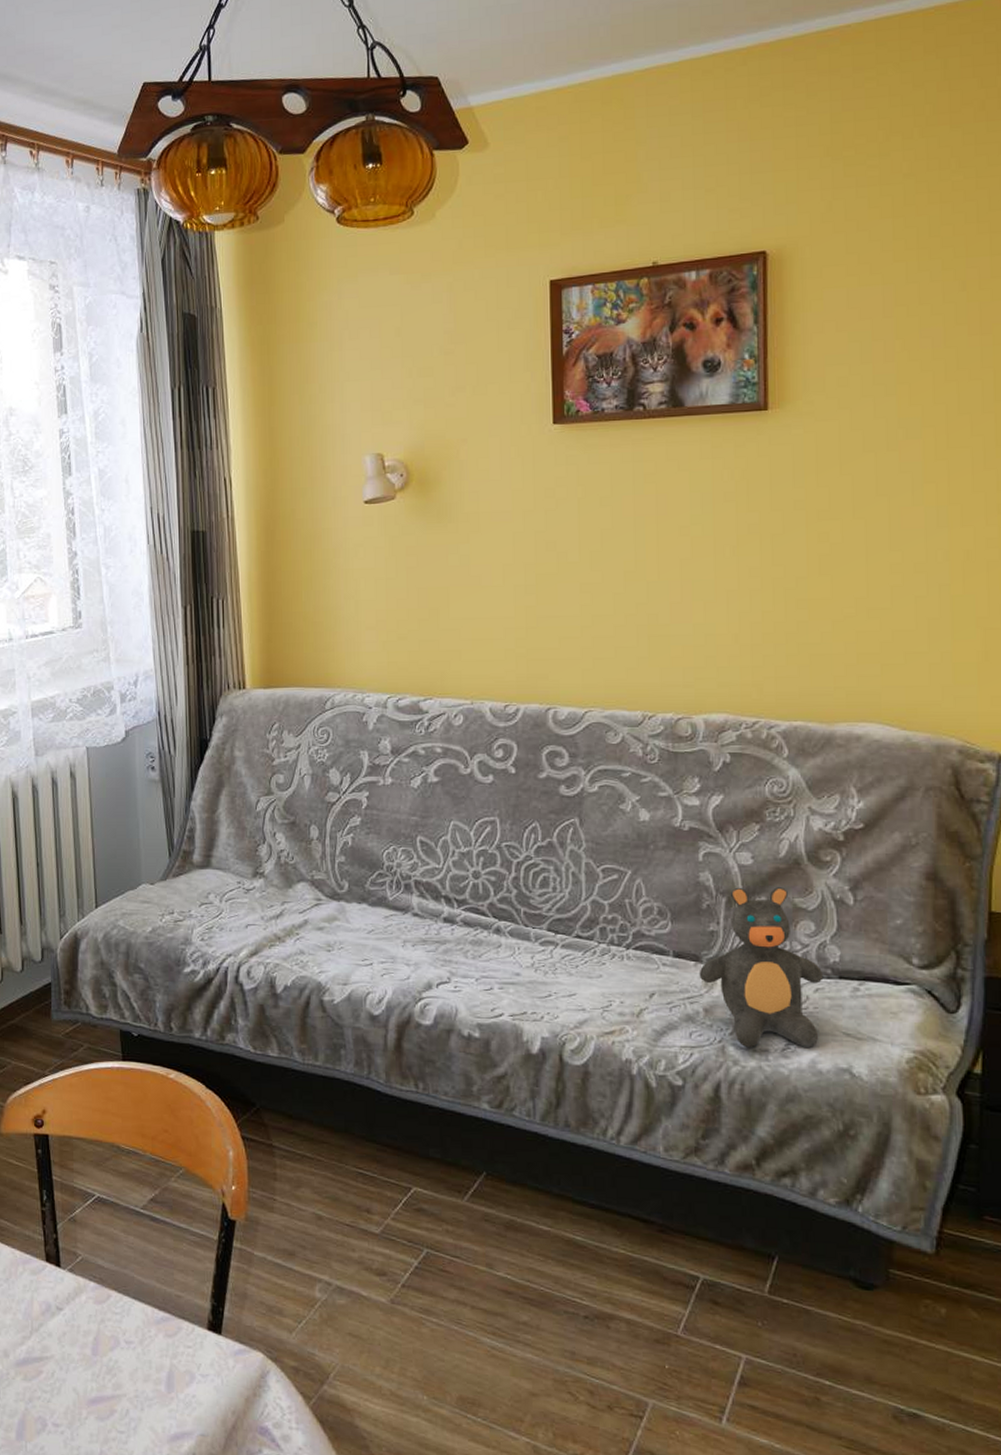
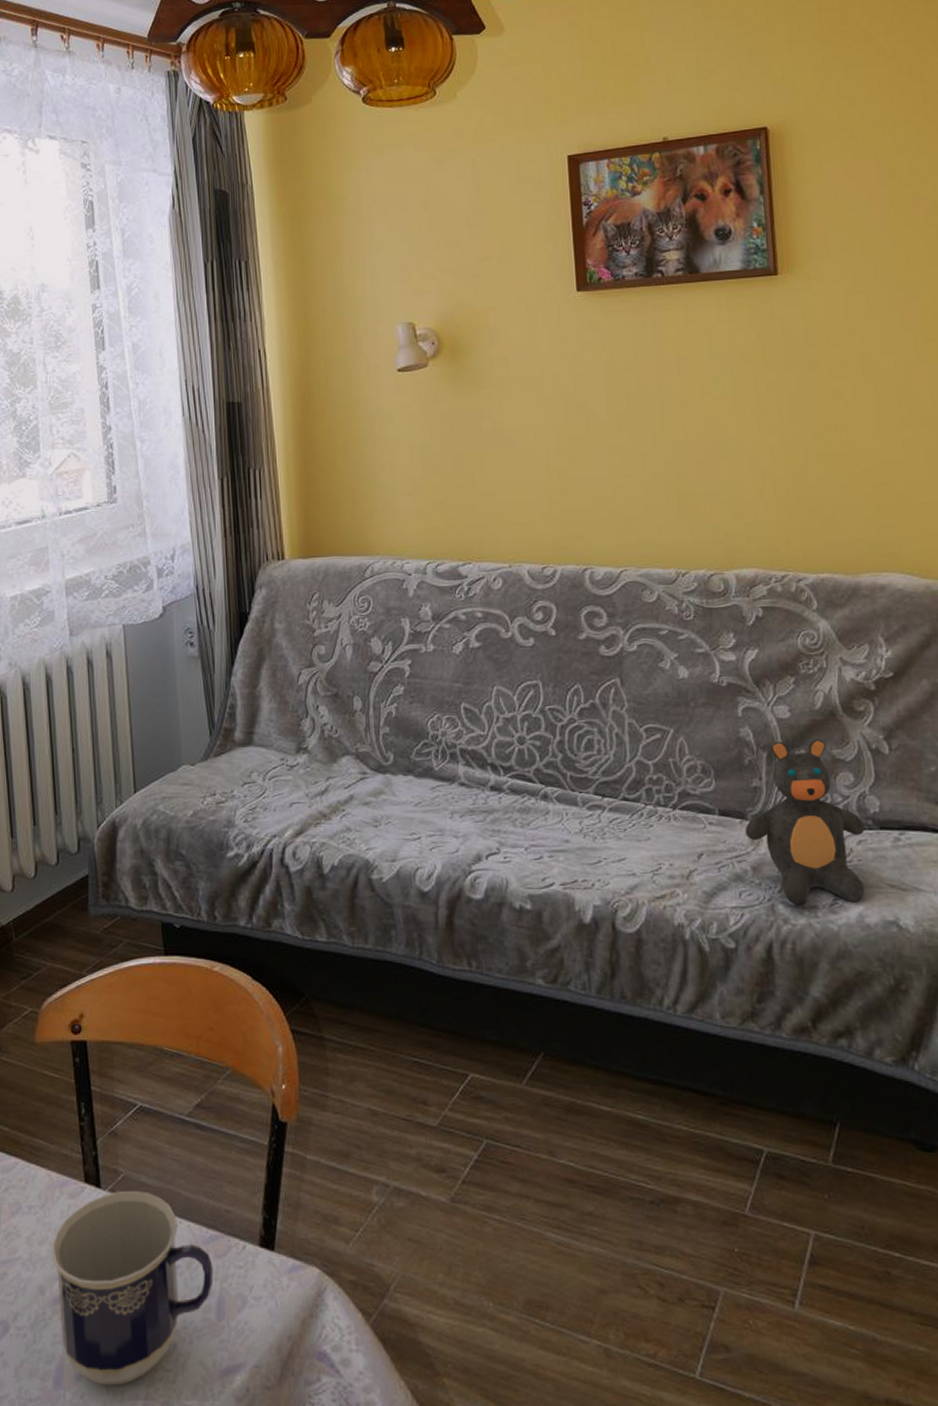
cup: none [15,1271,164,1442] -> present [51,1191,214,1386]

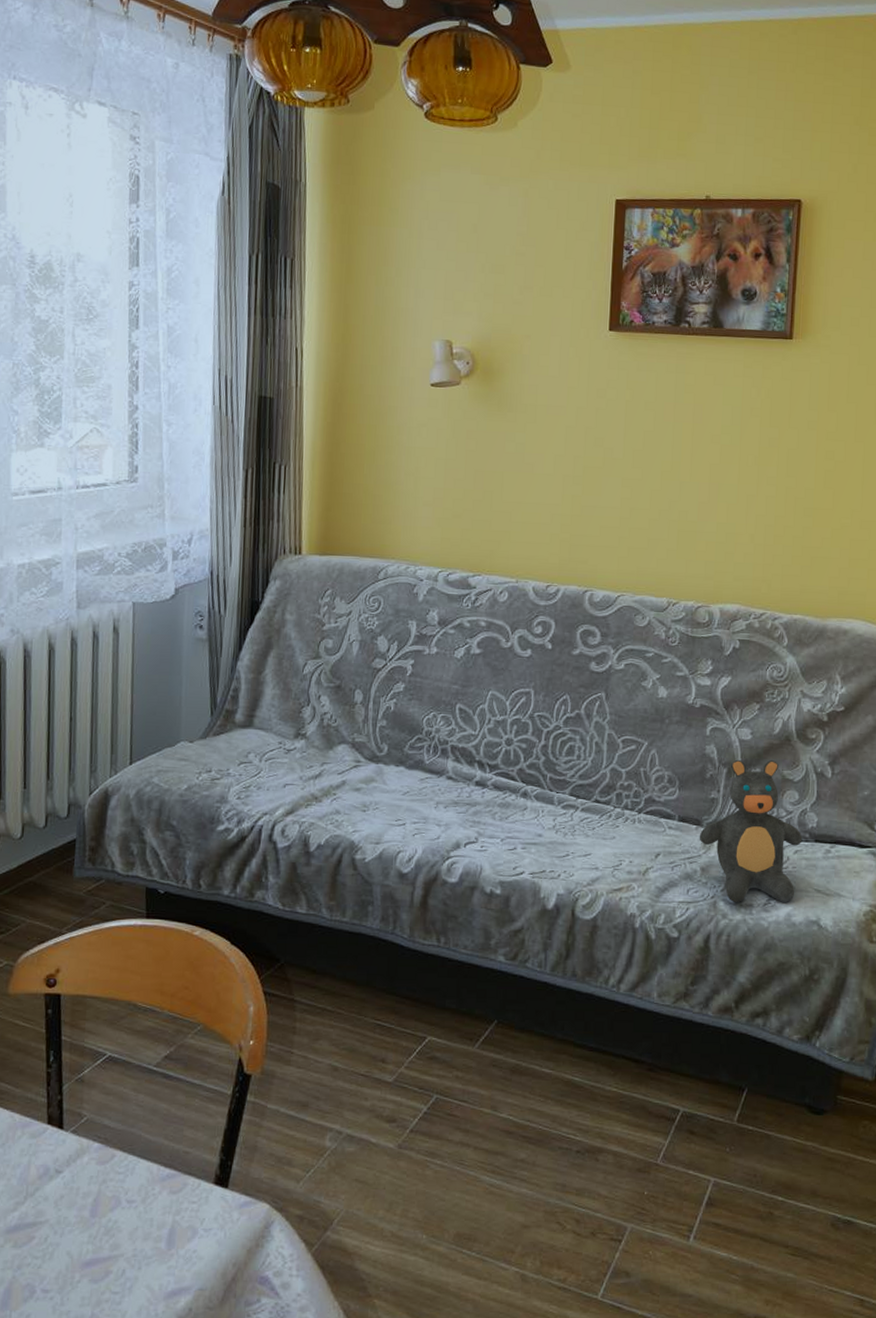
cup: present [51,1191,214,1386] -> none [8,1133,168,1307]

